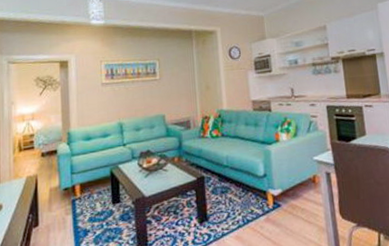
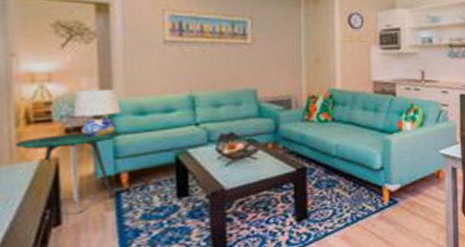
side table: none [12,153,76,217] -> present [15,131,122,213]
table lamp: none [46,122,75,159] -> present [73,89,121,137]

